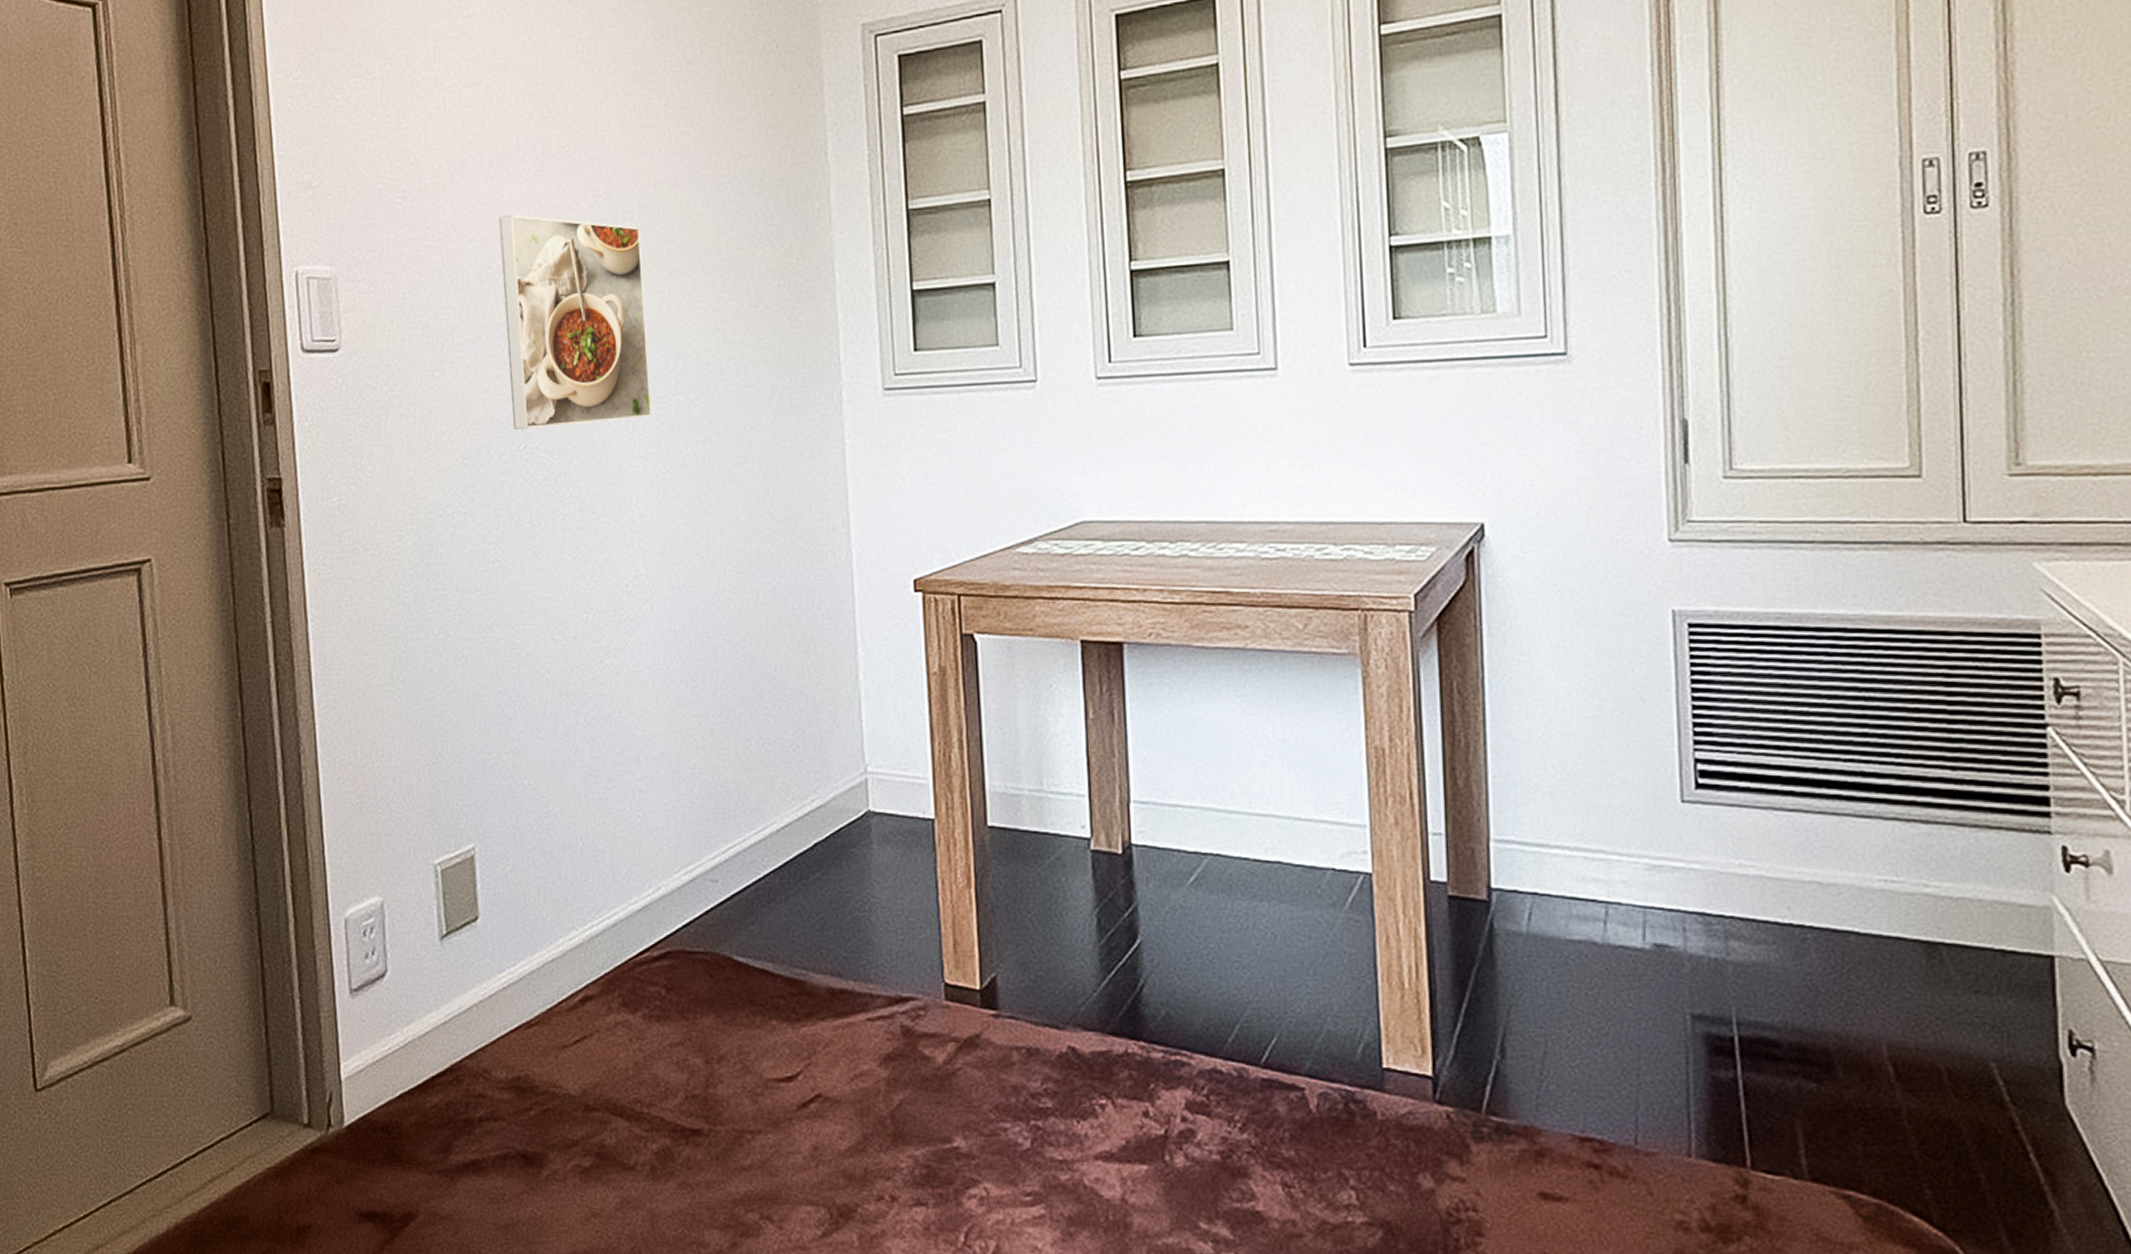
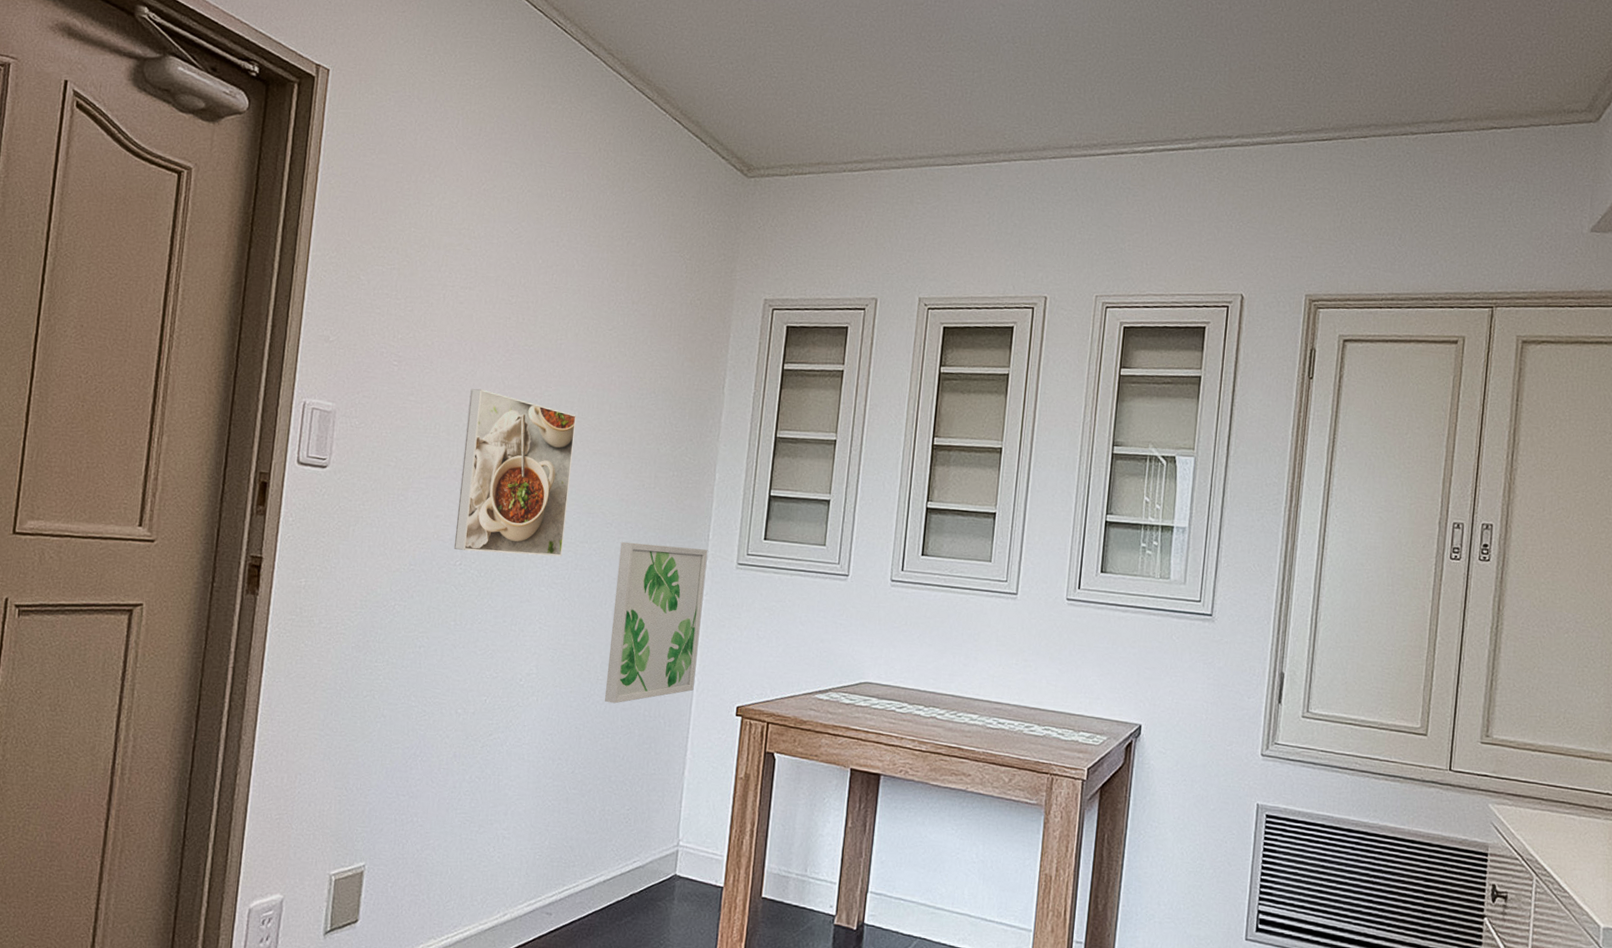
wall art: none [725,377,853,599] -> present [604,541,708,704]

